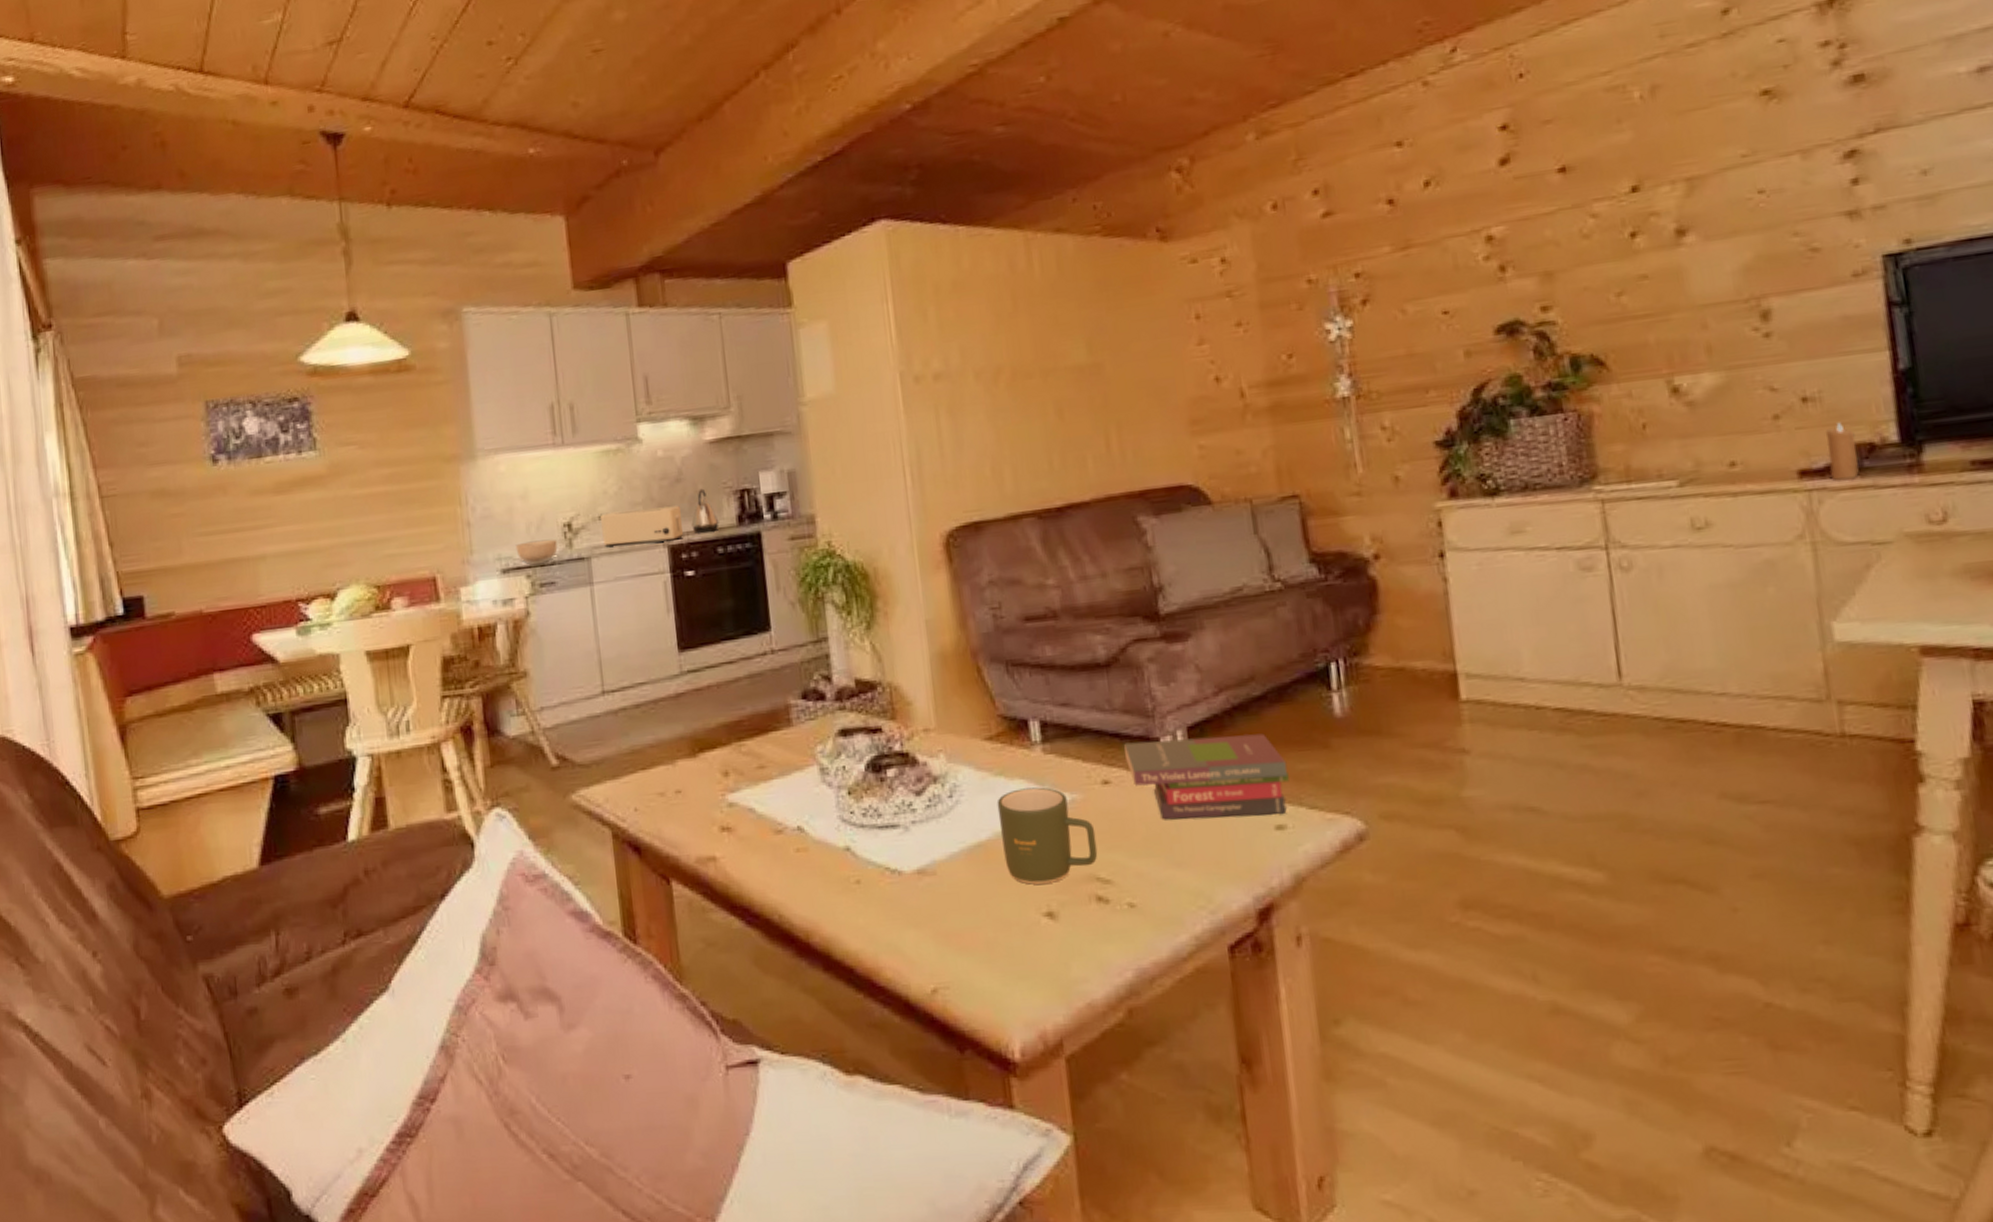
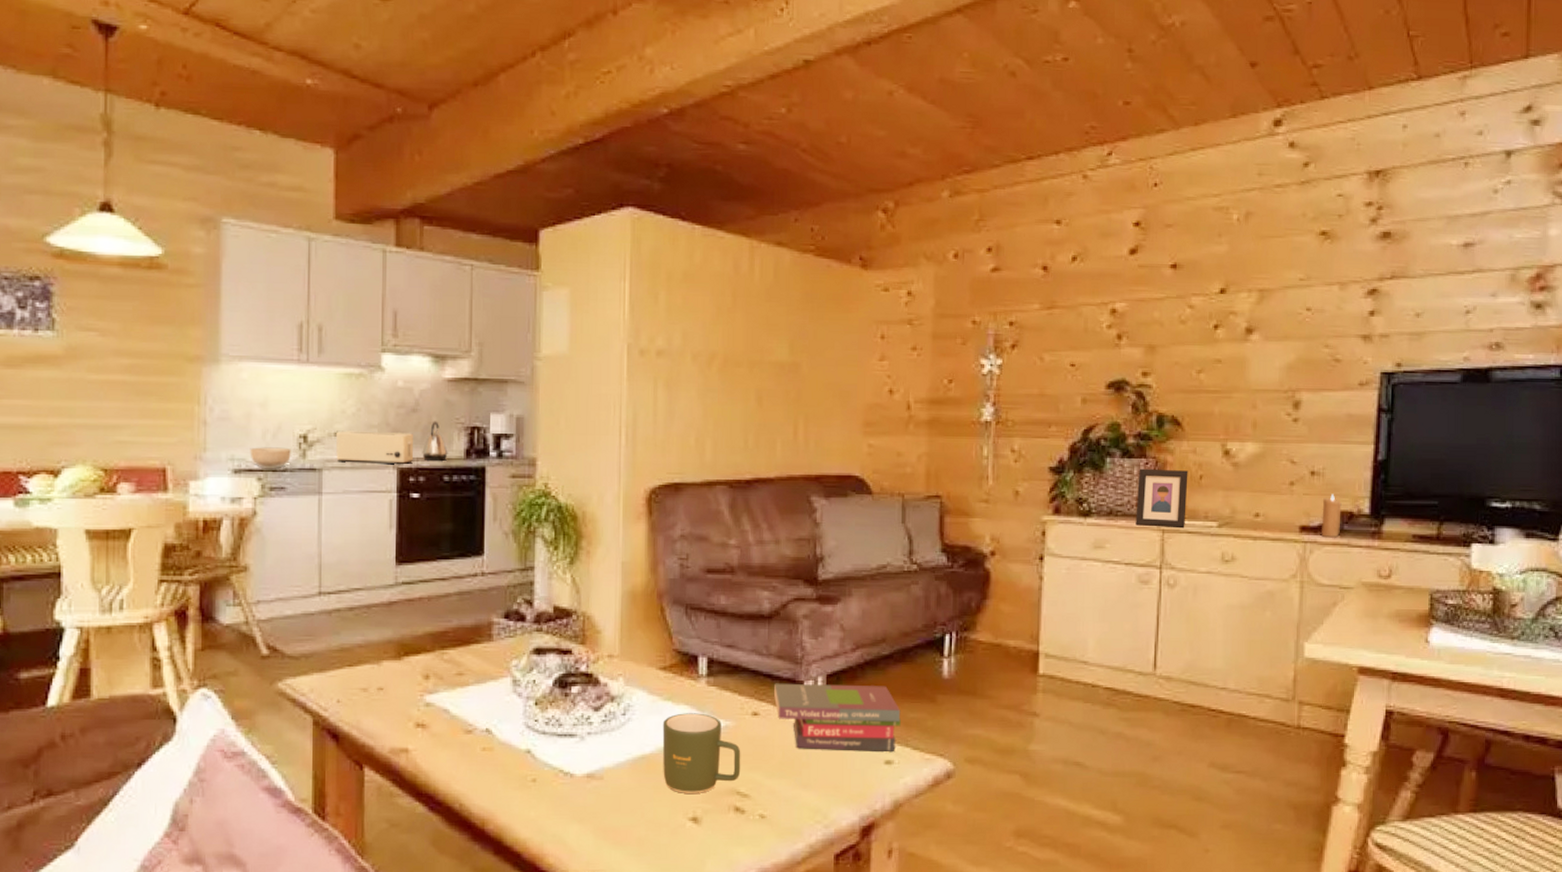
picture frame: none [1556,420,1632,499] -> present [1136,468,1188,529]

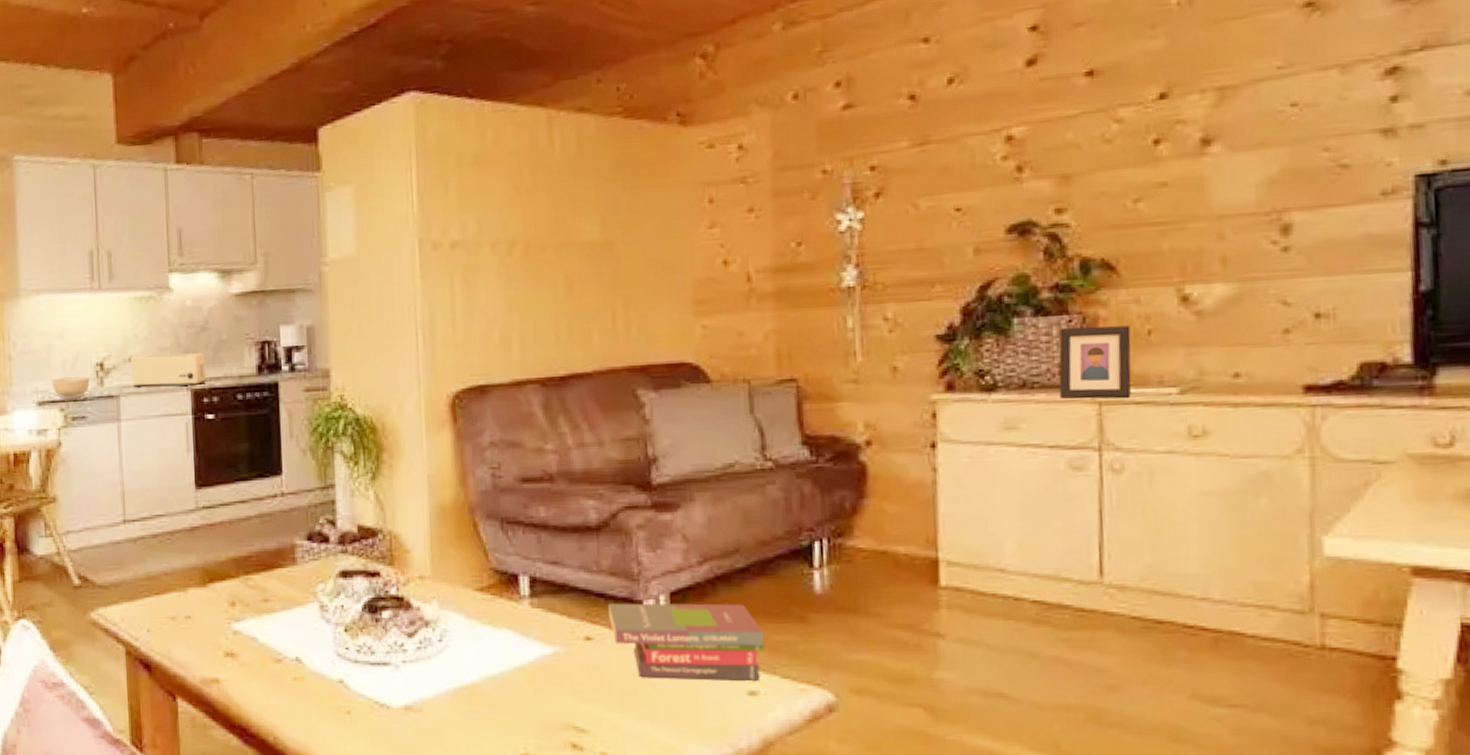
kettle: present [422,421,448,461] -> none [214,338,240,380]
mug: present [662,713,741,793] -> none [483,638,576,728]
candle: present [1320,493,1342,538] -> none [1335,340,1367,399]

